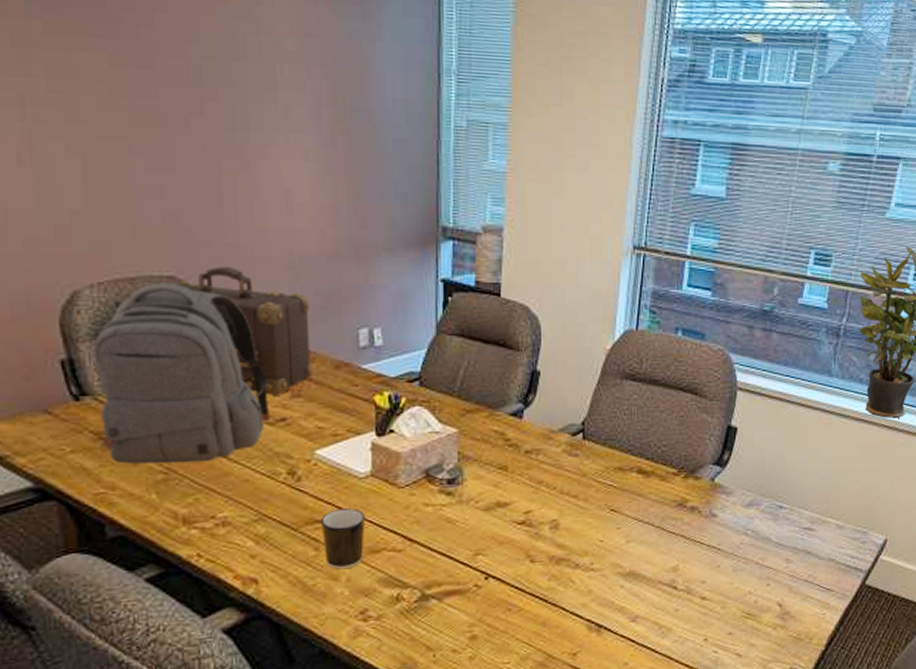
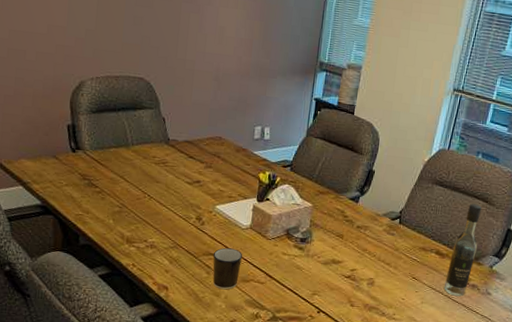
backpack: present [94,282,270,464] -> none [84,81,192,204]
vintage suitcase: present [176,266,313,397] -> none [143,74,226,166]
bottle: none [653,398,692,526] -> present [443,203,482,297]

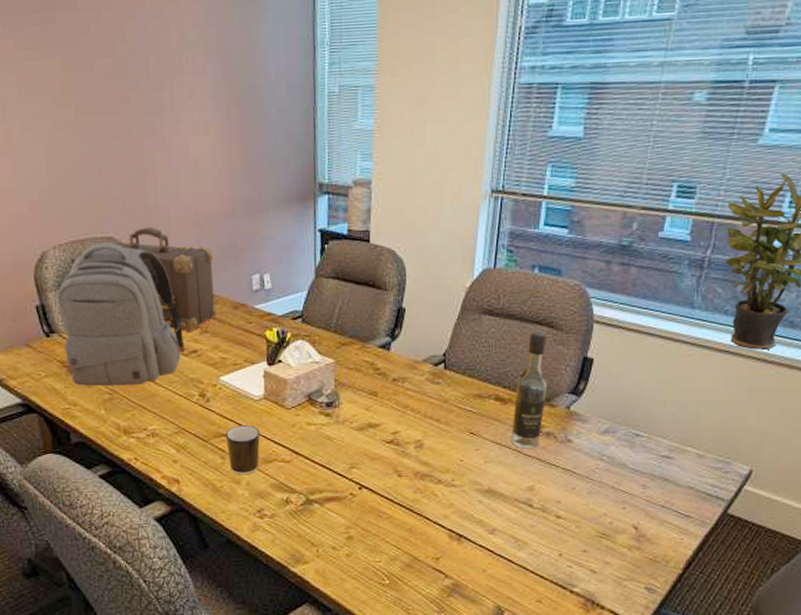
backpack: none [84,81,192,204] -> present [58,242,185,387]
vintage suitcase: none [143,74,226,166] -> present [113,226,217,333]

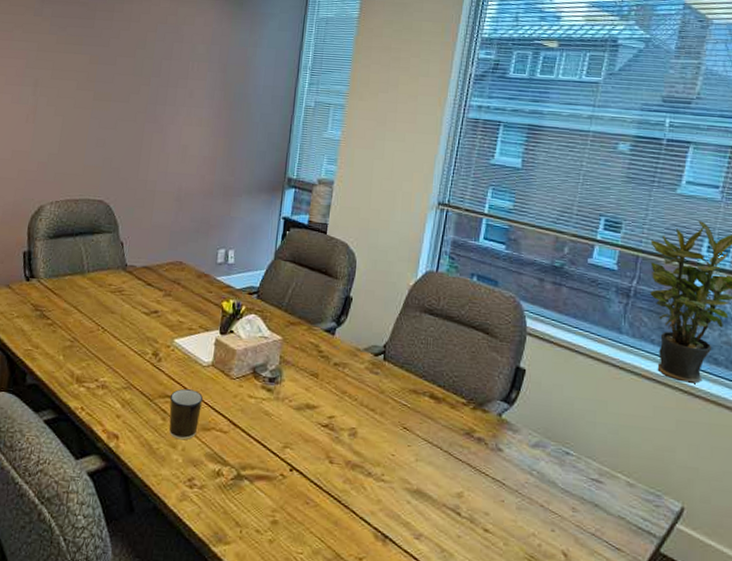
backpack: present [58,242,185,387] -> none [36,204,150,337]
vintage suitcase: present [113,226,217,333] -> none [102,195,188,294]
bottle: present [510,331,548,449] -> none [442,335,482,453]

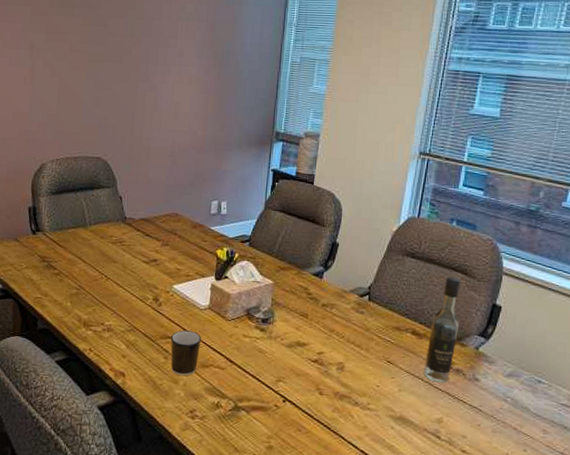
bottle: none [442,335,482,453] -> present [423,276,461,383]

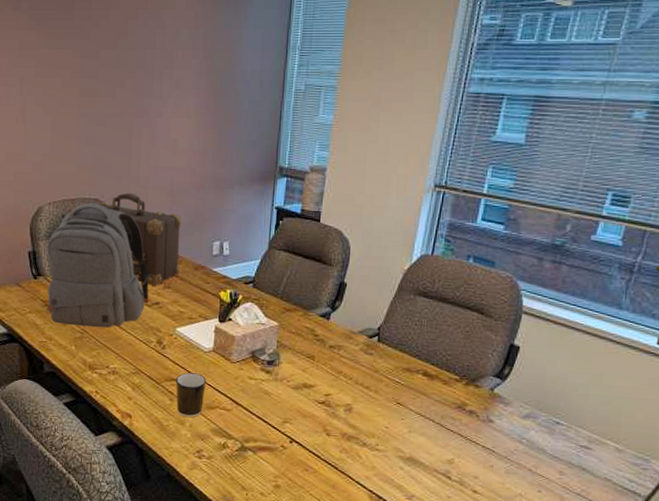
backpack: none [43,161,148,285] -> present [46,203,149,329]
vintage suitcase: none [101,152,182,244] -> present [98,192,182,287]
bottle: present [423,276,461,383] -> none [434,316,476,425]

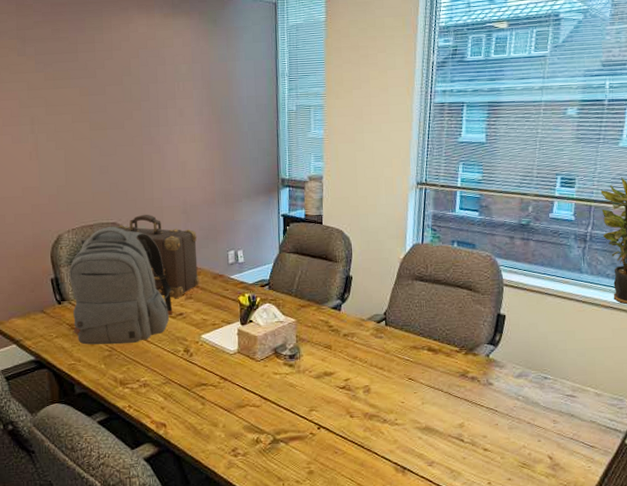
mug: present [175,372,207,418] -> none [205,375,235,419]

